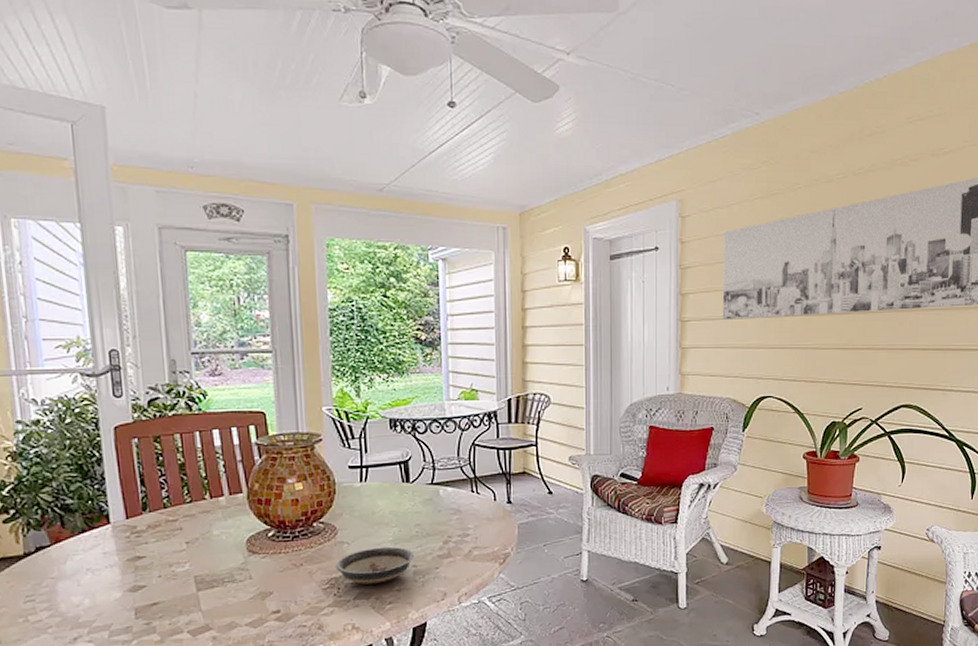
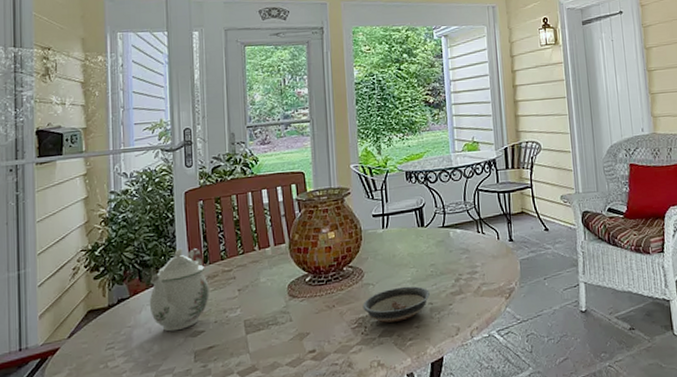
teapot: none [75,491,151,585] -> present [149,247,209,332]

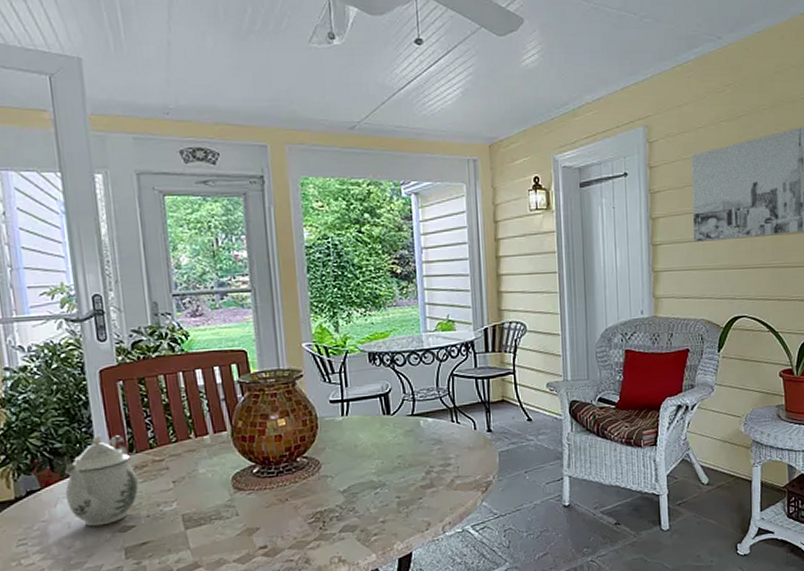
saucer: present [362,286,430,323] -> none [320,479,397,517]

